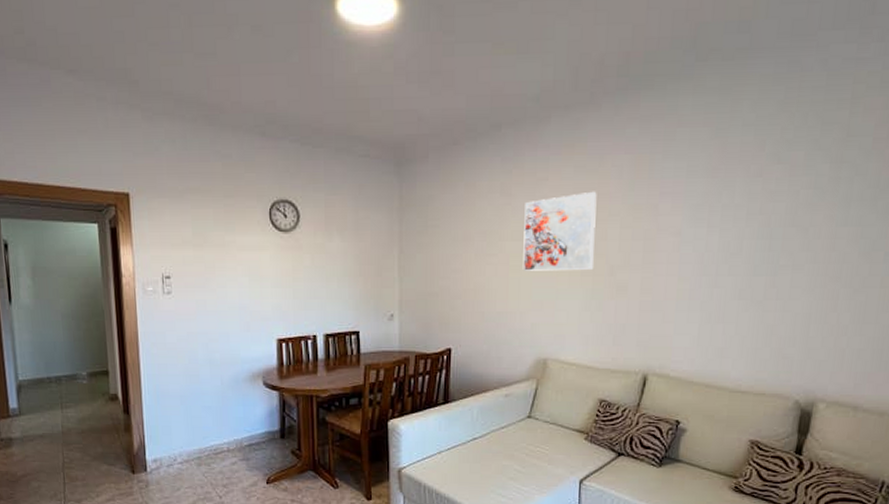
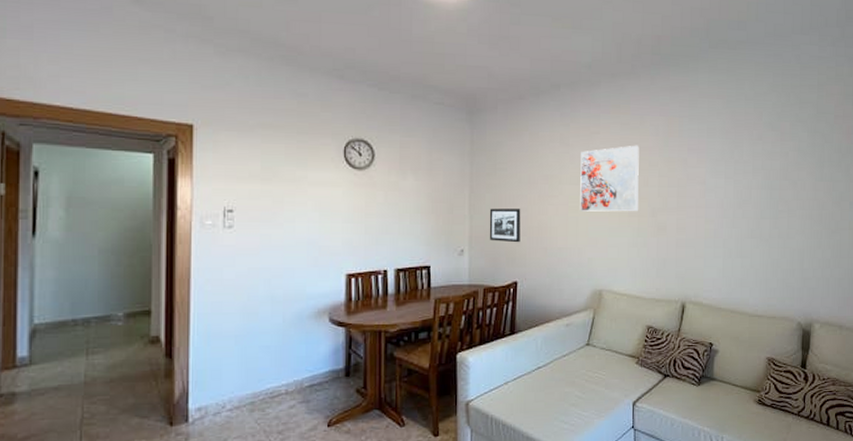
picture frame: none [420,270,455,307] -> present [489,208,521,243]

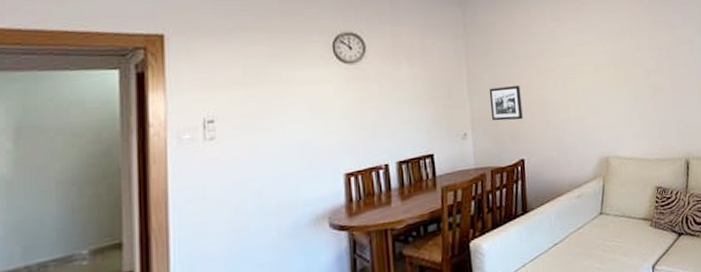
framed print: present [580,145,639,212] -> none [572,12,633,81]

